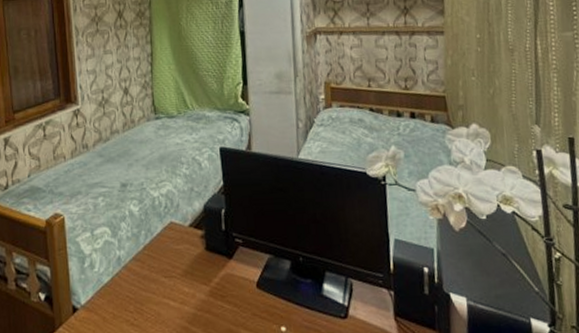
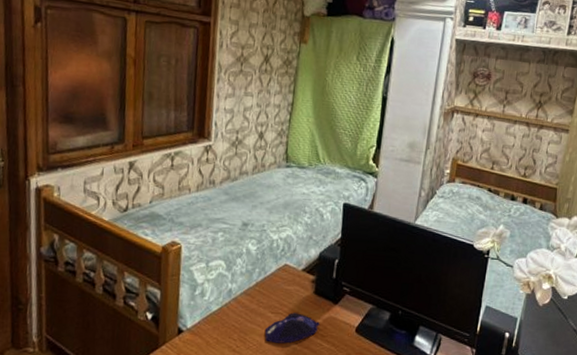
computer mouse: none [160,274,217,311] -> present [264,312,320,344]

